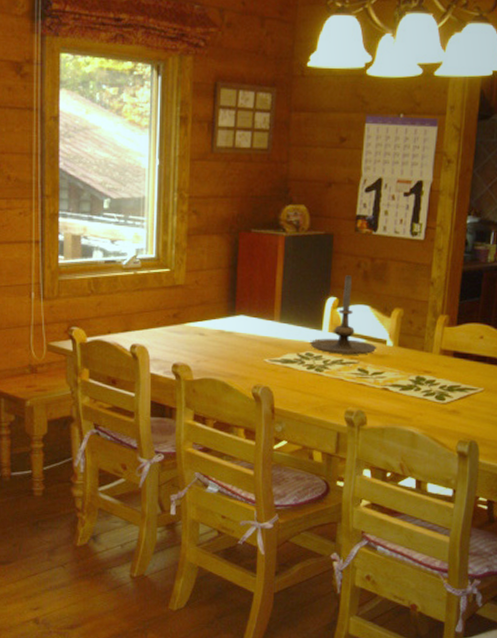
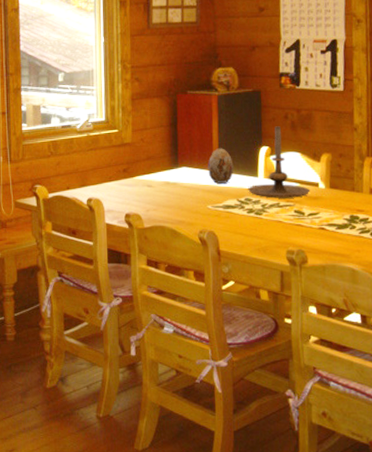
decorative egg: none [268,296,297,335] -> present [208,148,234,183]

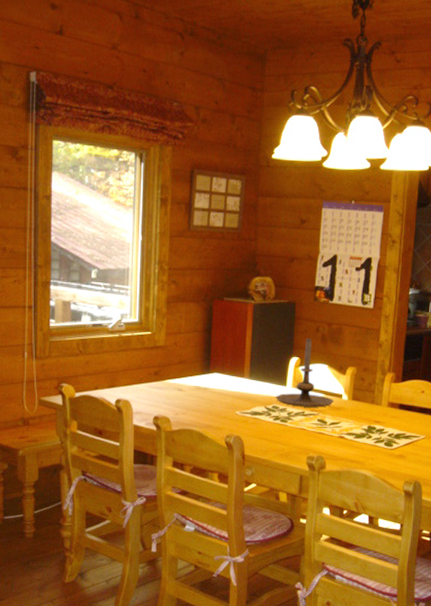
decorative egg: present [208,148,234,183] -> none [239,356,264,391]

